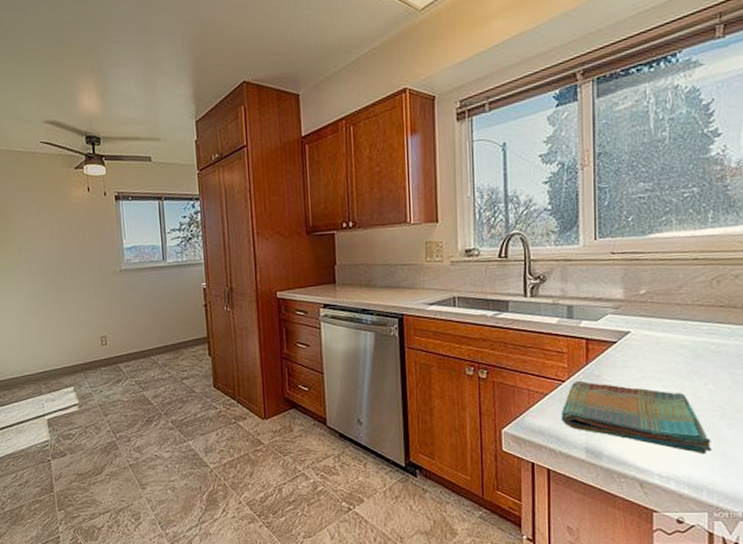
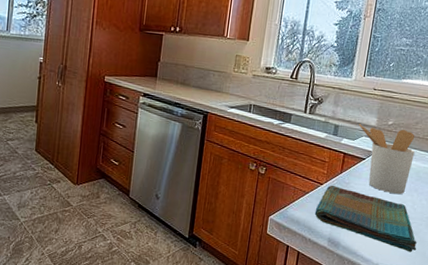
utensil holder: none [599,298,685,382] -> present [358,123,415,195]

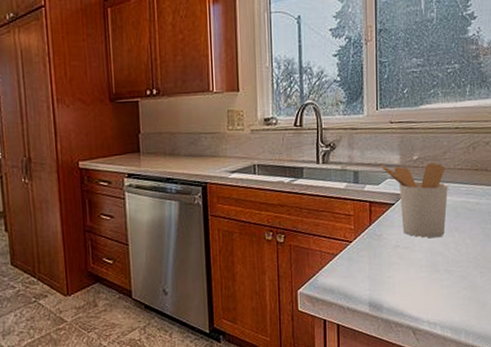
dish towel: present [314,185,417,253] -> none [348,240,469,301]

